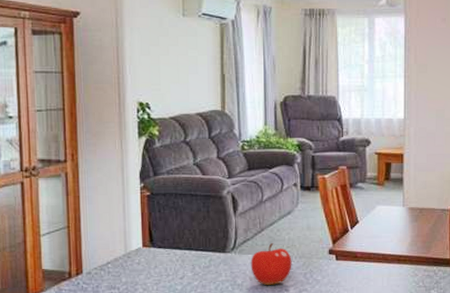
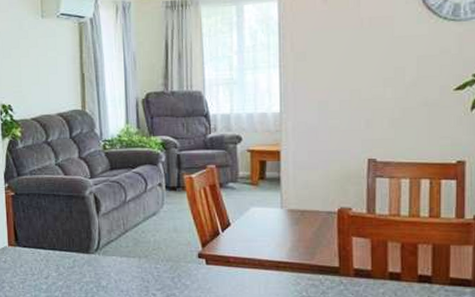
fruit: present [250,243,292,285] -> none [115,245,159,288]

